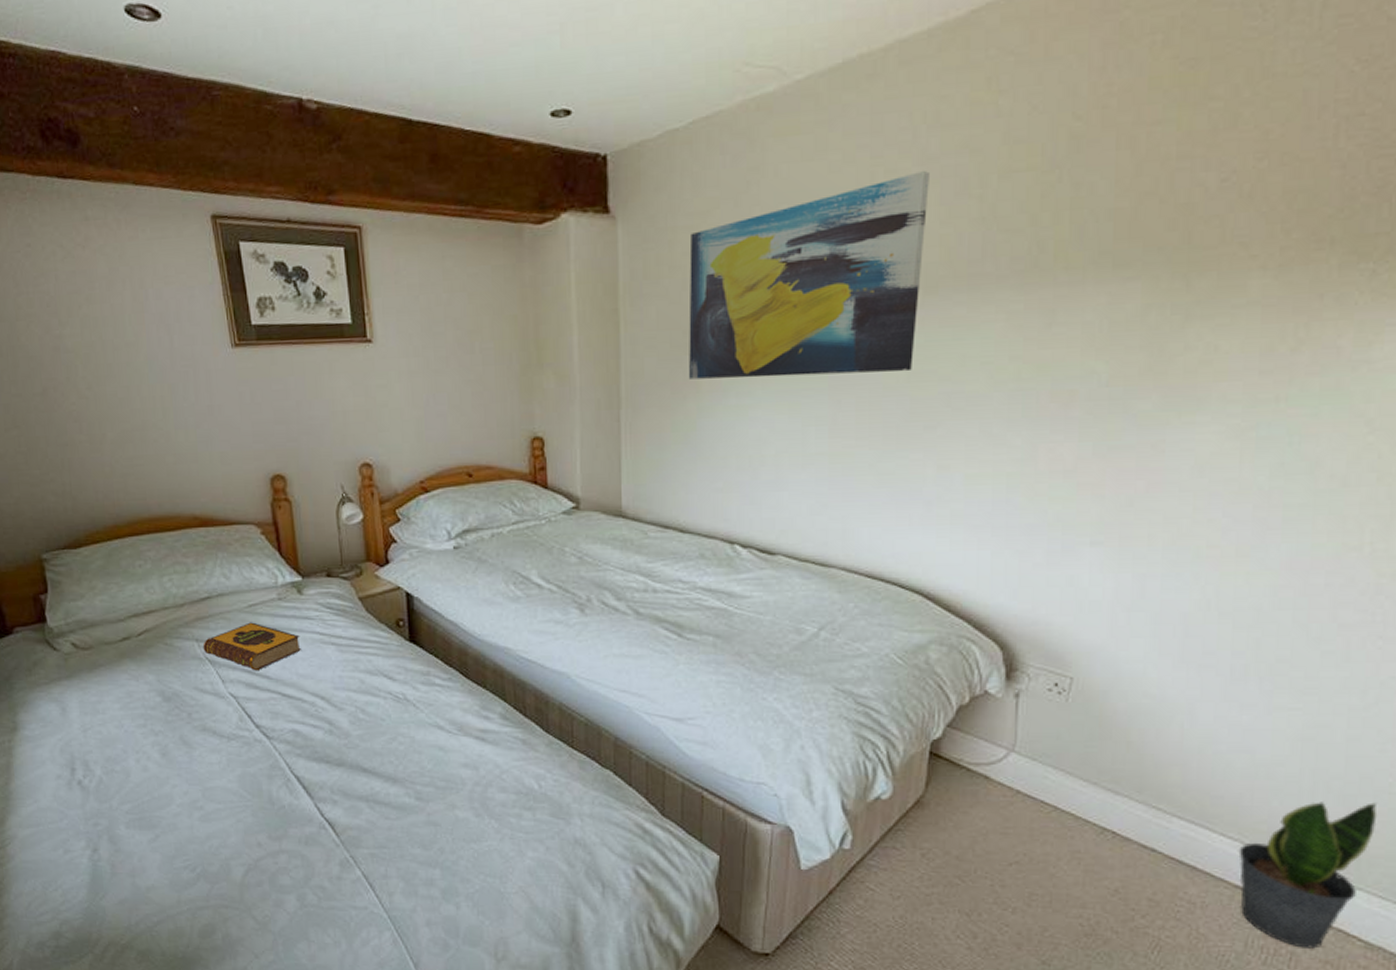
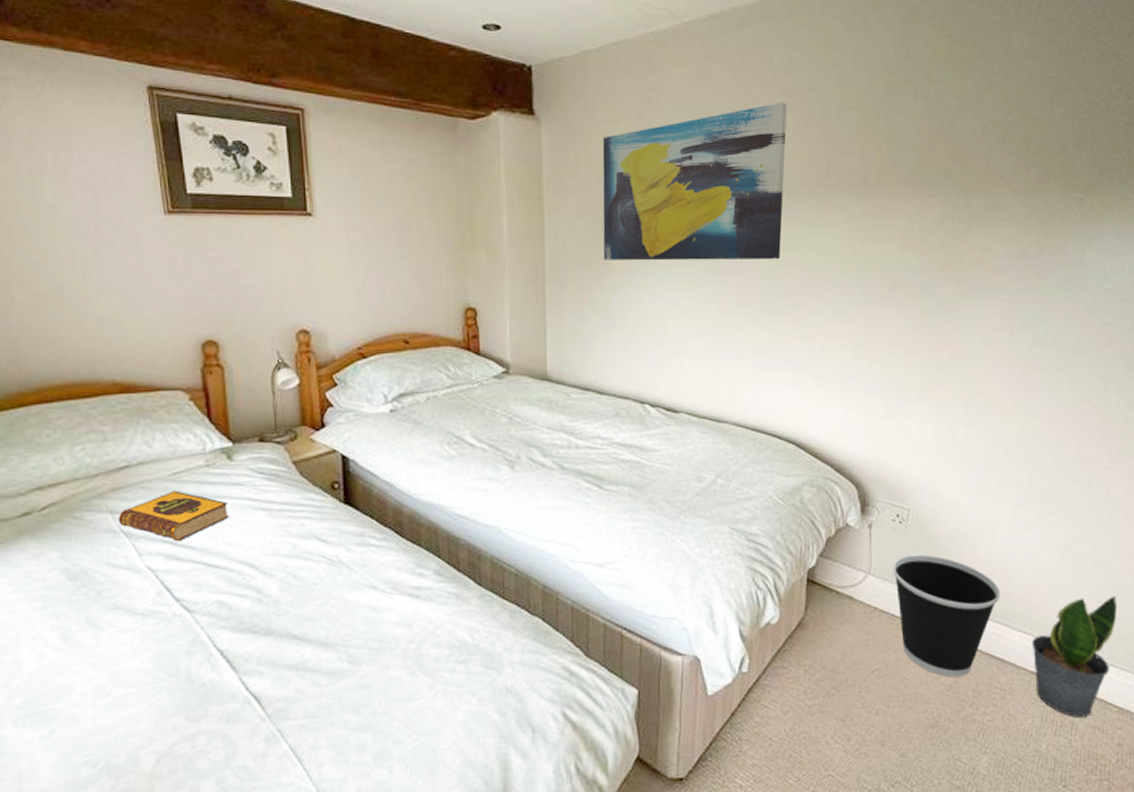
wastebasket: none [1045,732,1198,881] -> present [893,554,1001,677]

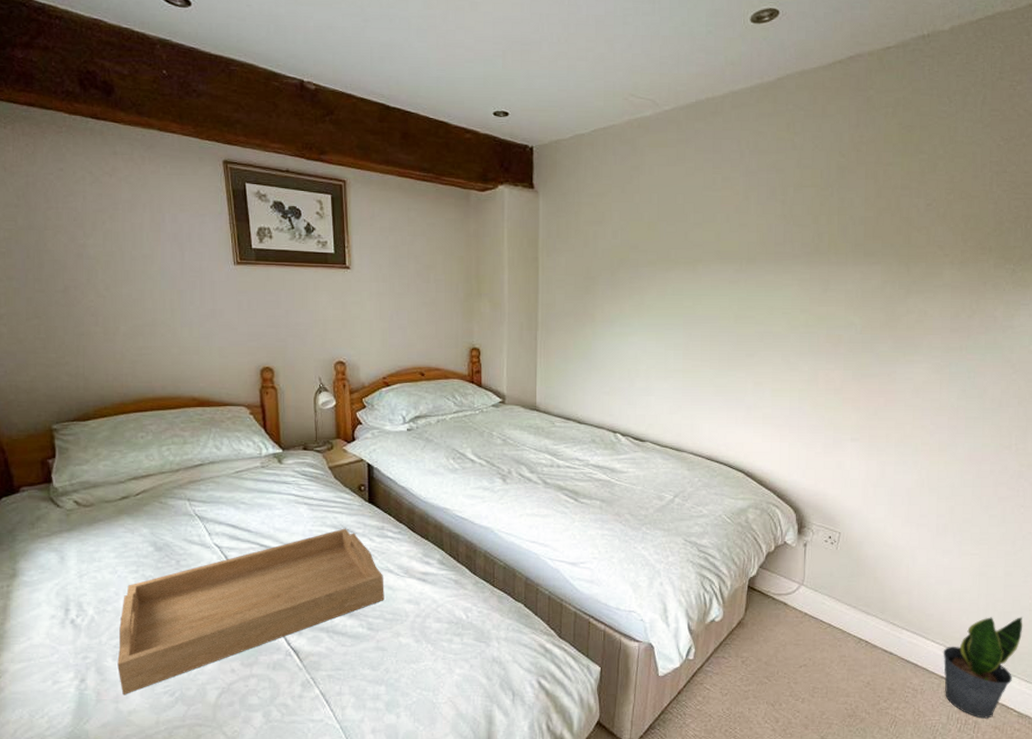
serving tray: none [19,537,368,772] -> present [117,528,384,696]
hardback book: present [118,490,229,542] -> none [193,485,278,526]
wall art: present [602,102,787,261] -> none [588,181,751,316]
wastebasket: present [893,554,1001,677] -> none [823,571,918,676]

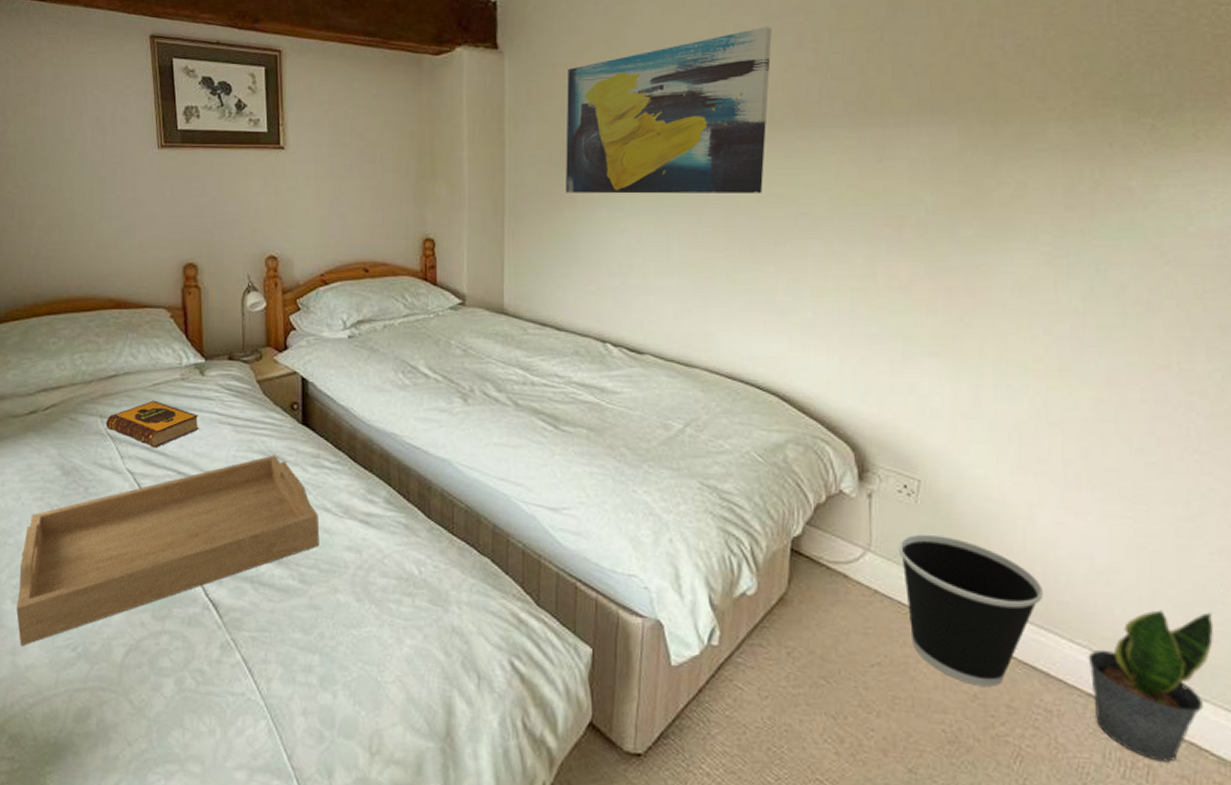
hardback book: none [193,485,278,526] -> present [105,400,199,448]
wall art: none [588,181,751,316] -> present [566,27,772,194]
wastebasket: none [823,571,918,676] -> present [899,534,1044,687]

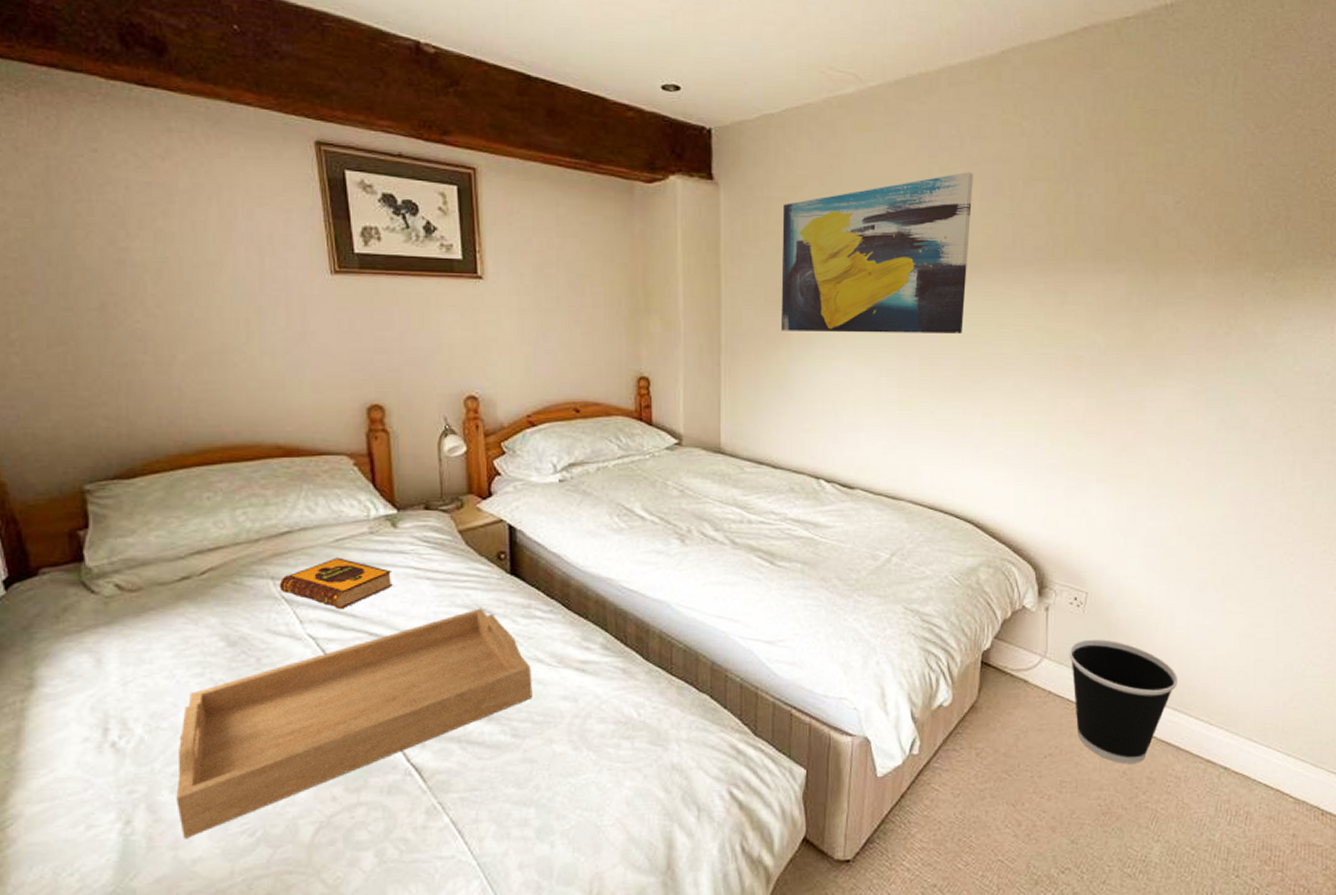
potted plant: present [1088,610,1214,762] -> none [1208,685,1297,808]

